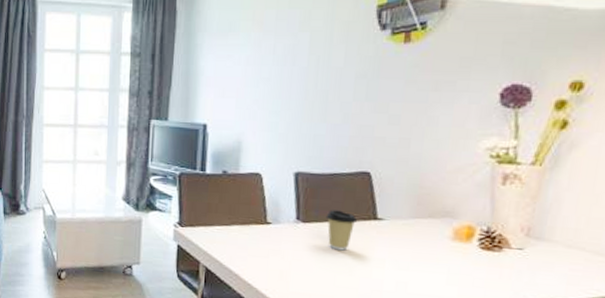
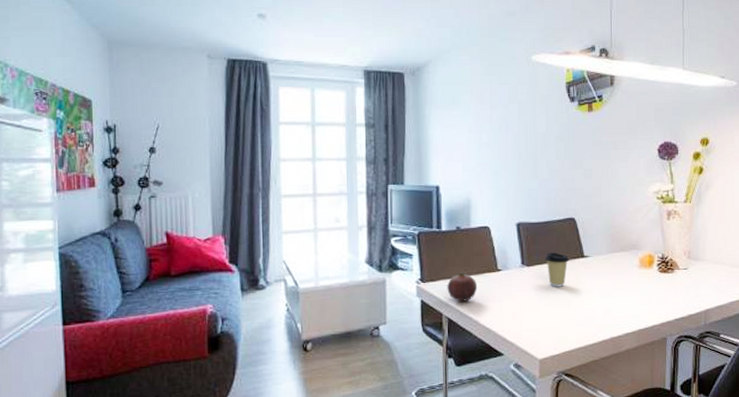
fruit: none [207,220,242,252] -> present [447,272,478,302]

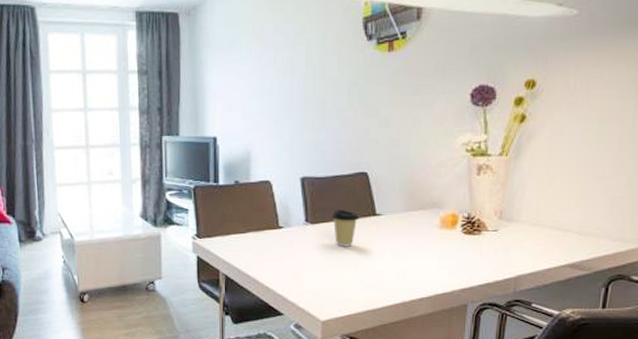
fruit: present [447,272,478,302] -> none [224,229,257,259]

